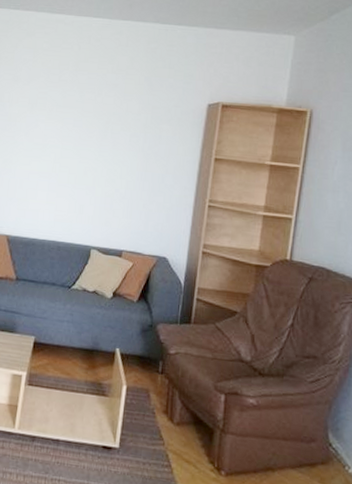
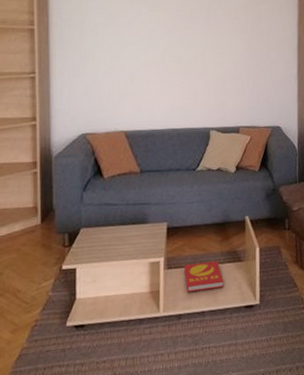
book: none [44,385,84,420] -> present [184,260,224,292]

